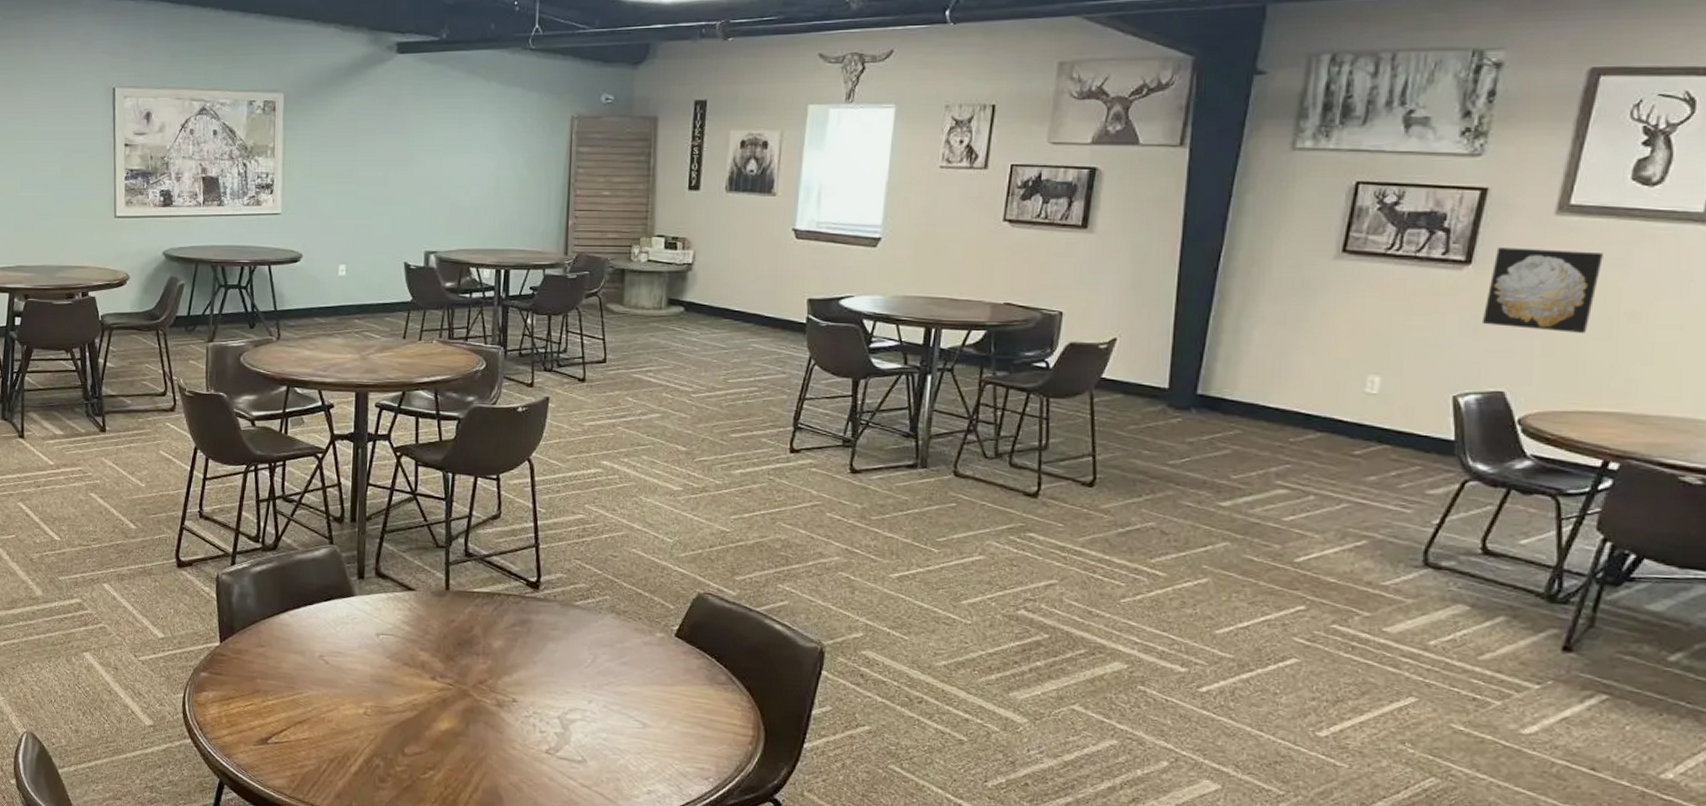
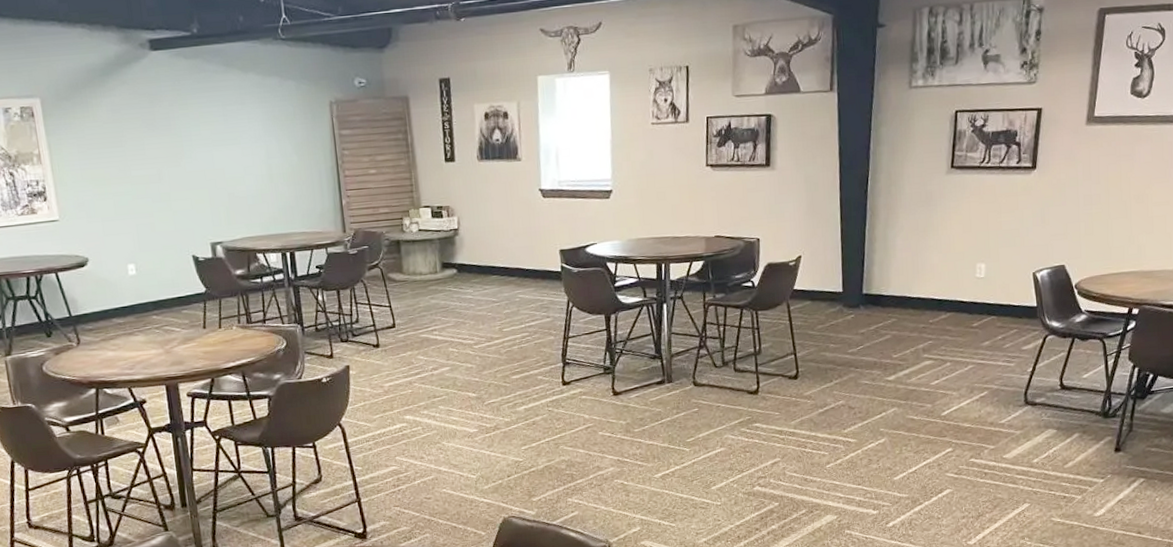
wall art: present [1481,247,1603,333] -> none [1046,151,1118,215]

